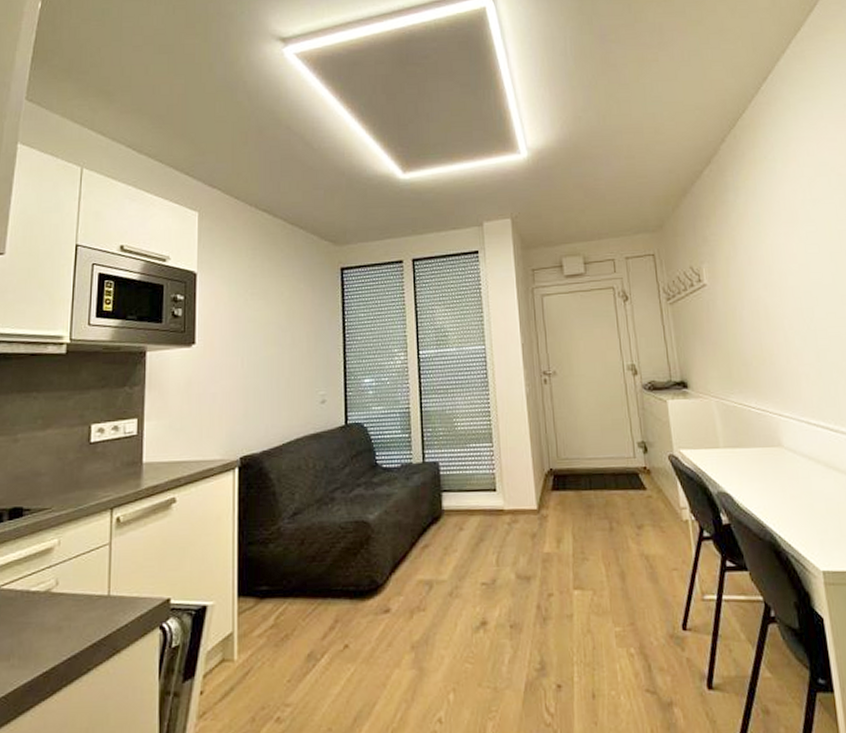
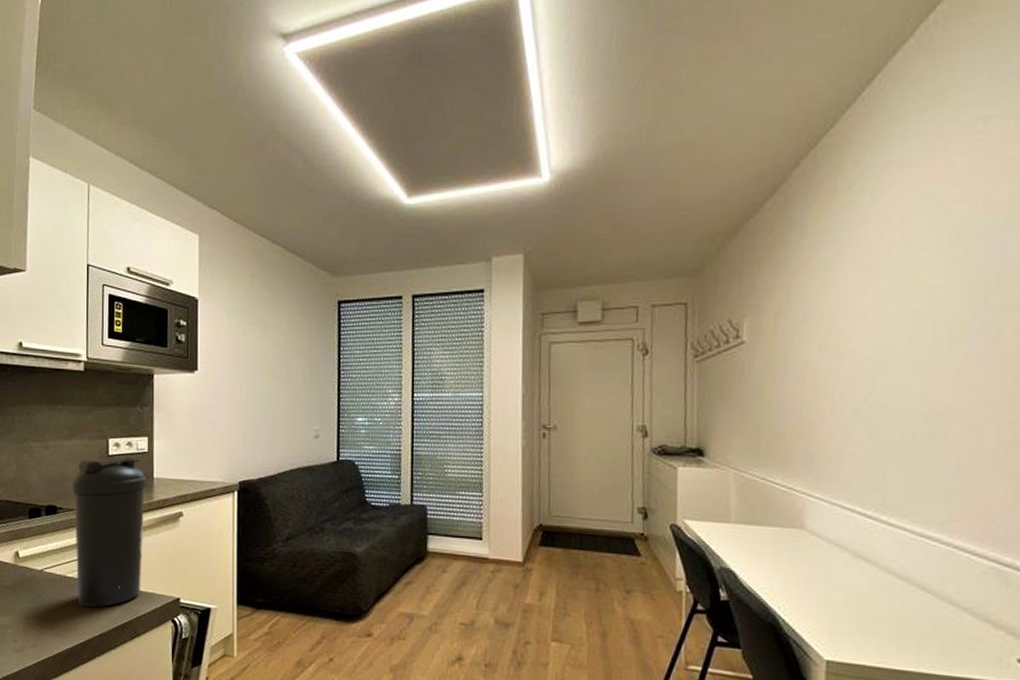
water bottle: none [42,443,135,626] -> present [71,457,147,608]

